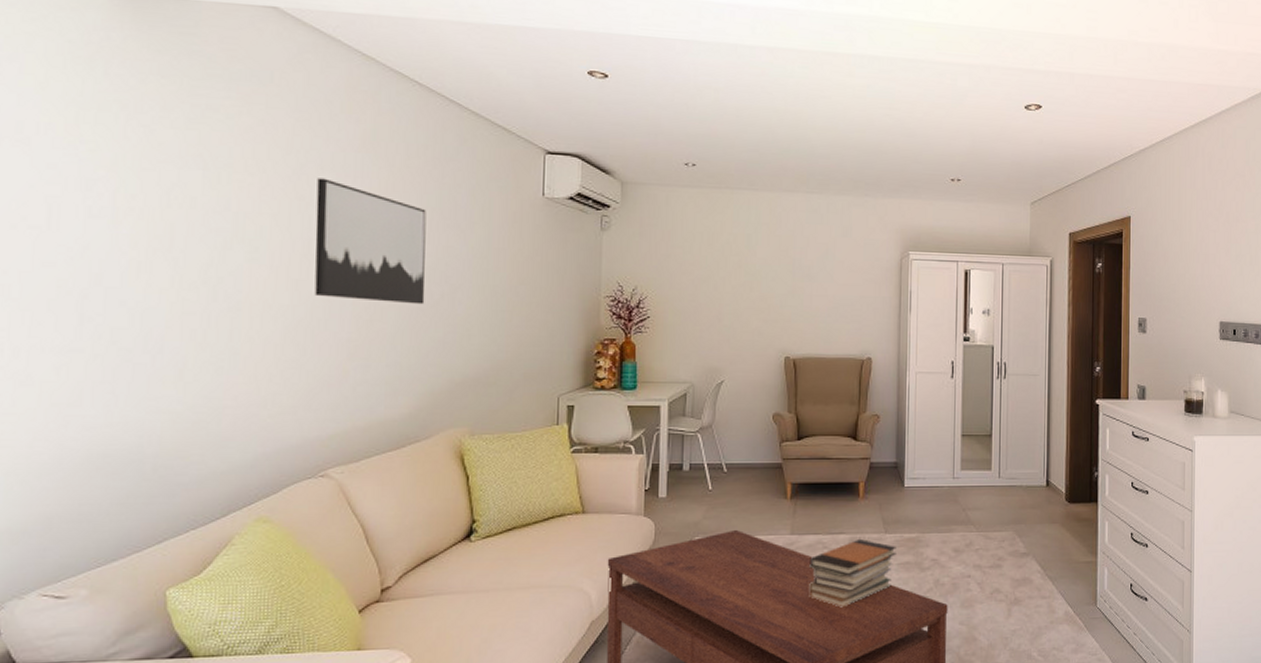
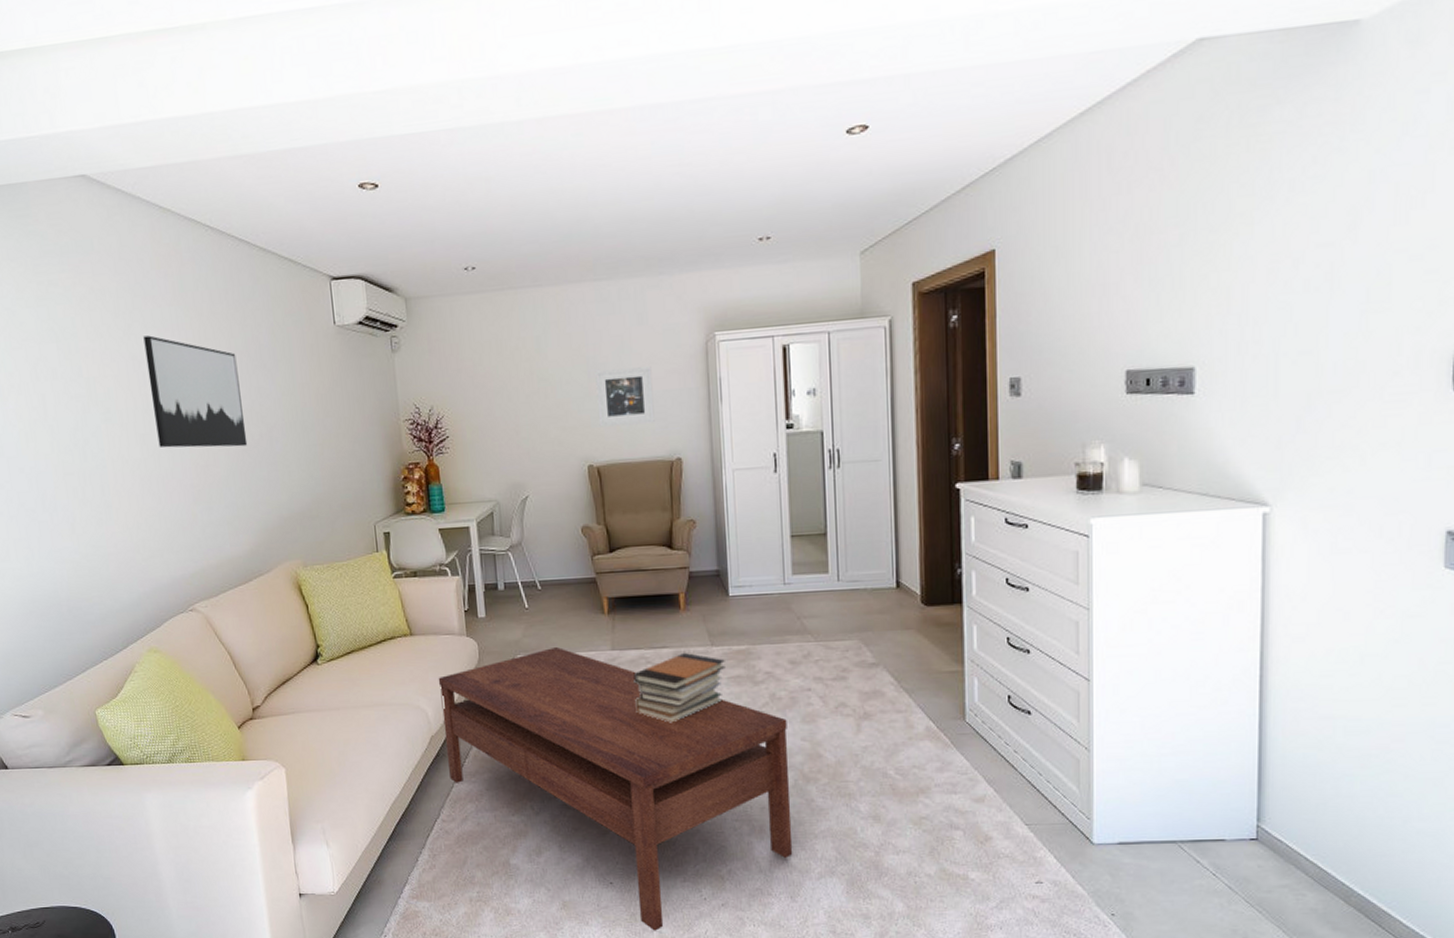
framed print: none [799,272,851,324] -> present [595,366,655,427]

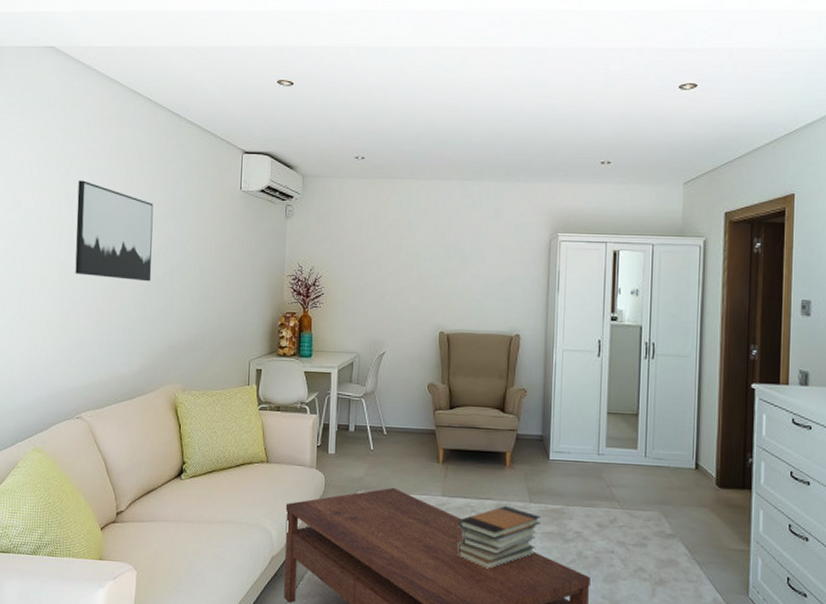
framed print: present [595,366,655,427] -> none [453,253,502,303]

